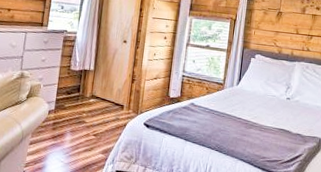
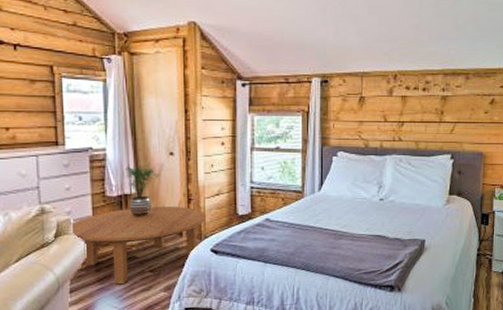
coffee table: none [40,81,144,143] -> present [70,207,206,285]
potted plant: none [86,47,113,90] -> present [124,165,159,218]

